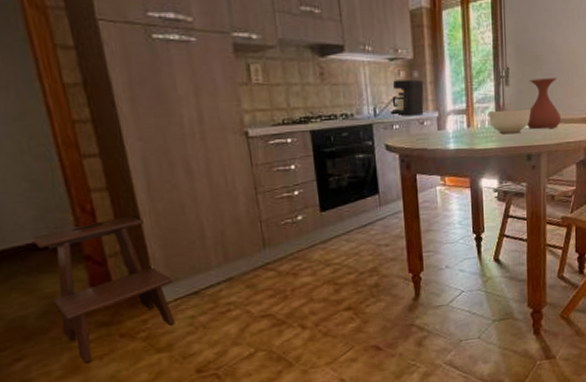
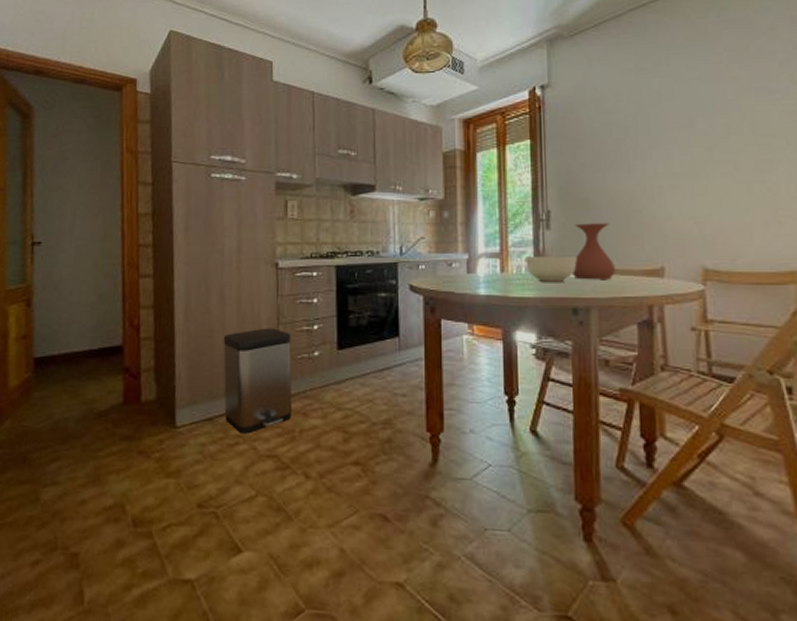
step stool: present [31,215,175,363] -> none [87,333,192,475]
pedal bin: none [198,198,282,301] -> present [223,328,293,434]
coffee maker: present [390,79,424,116] -> none [416,220,454,257]

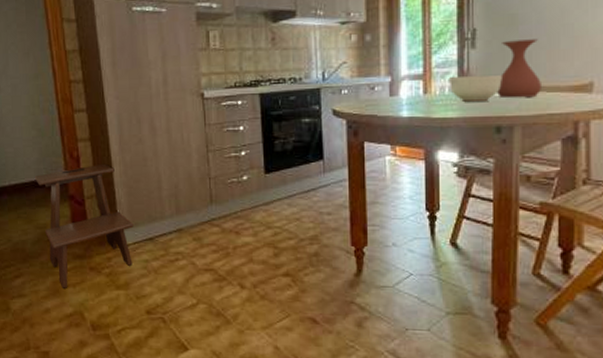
step stool: none [87,333,192,475] -> present [34,163,134,288]
pedal bin: present [223,328,293,434] -> none [158,155,226,251]

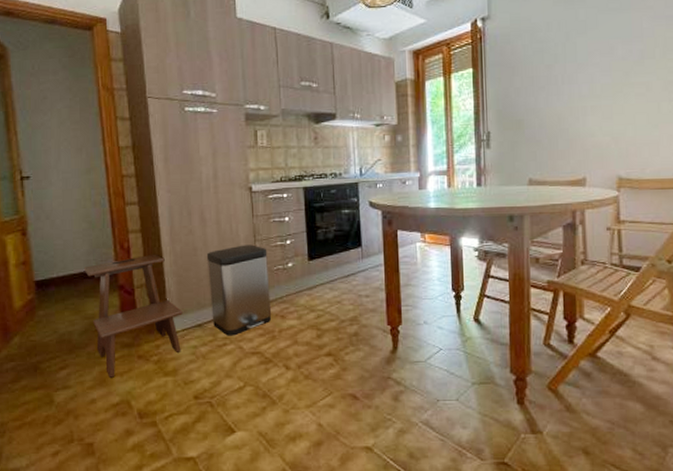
pedal bin: none [158,155,226,251] -> present [207,244,272,336]
bowl: present [449,74,502,102] -> none [469,170,513,194]
vase: present [497,39,541,99] -> none [509,141,545,192]

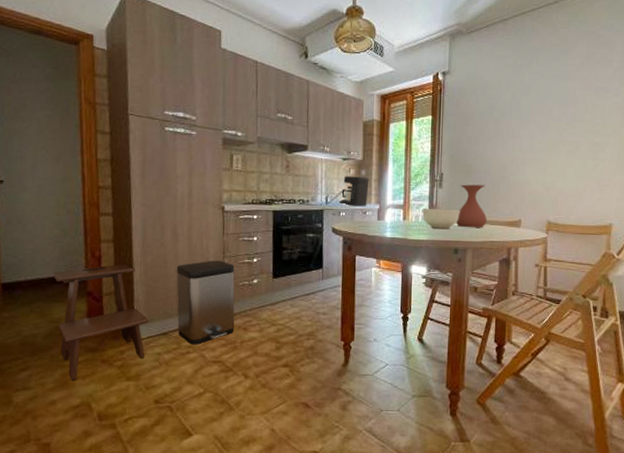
coffee maker: none [374,143,407,176] -> present [339,176,369,207]
bowl: none [469,170,513,194] -> present [422,208,460,229]
vase: none [509,141,545,192] -> present [456,184,487,229]

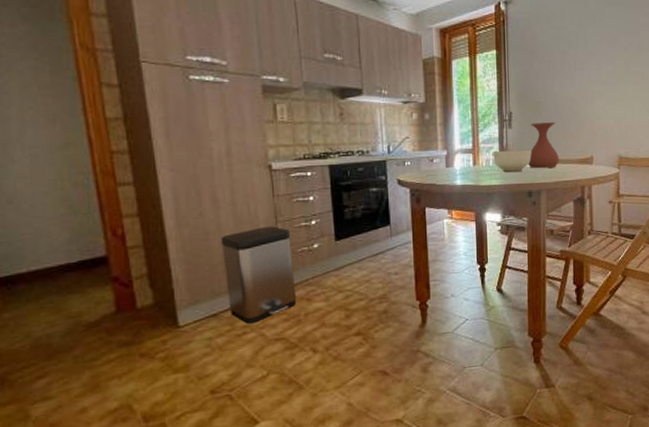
step stool: present [52,263,149,380] -> none [63,240,194,382]
coffee maker: present [339,176,369,207] -> none [402,121,434,154]

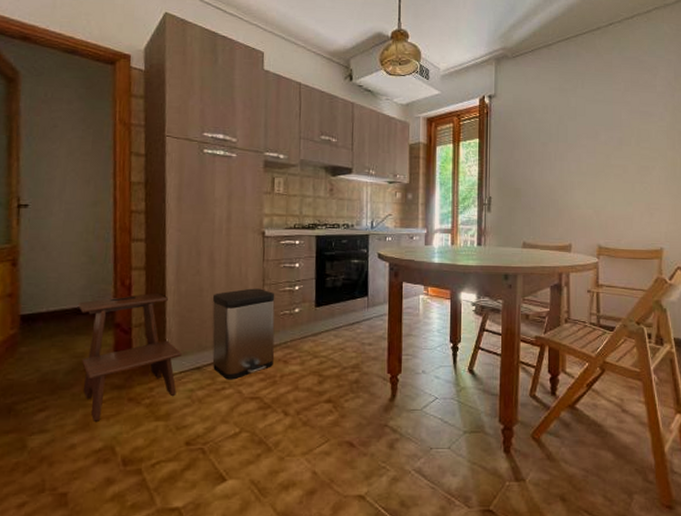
step stool: none [63,240,194,382] -> present [77,292,182,421]
bowl: present [493,149,532,172] -> none [471,232,509,254]
vase: present [528,122,559,169] -> none [506,208,537,253]

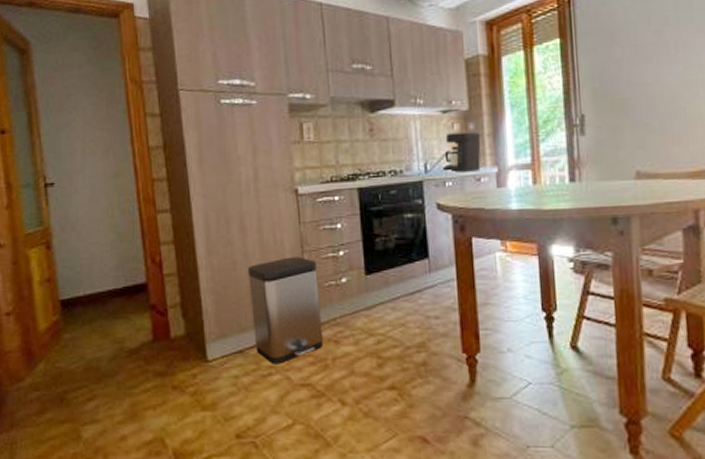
step stool: present [77,292,182,421] -> none [112,268,222,411]
coffee maker: none [385,200,416,231] -> present [442,132,481,172]

